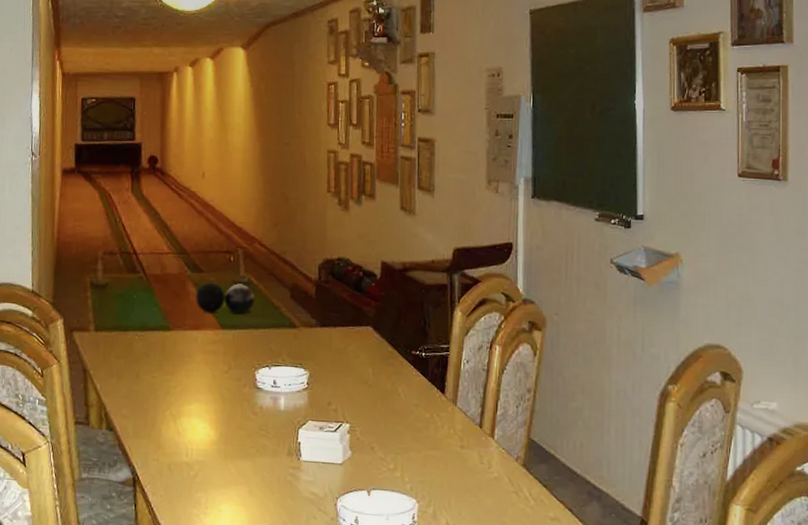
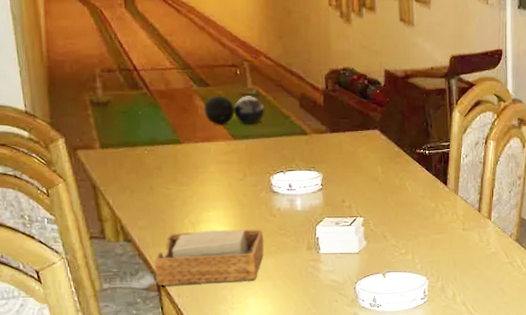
napkin holder: none [131,424,244,485] -> present [154,229,264,286]

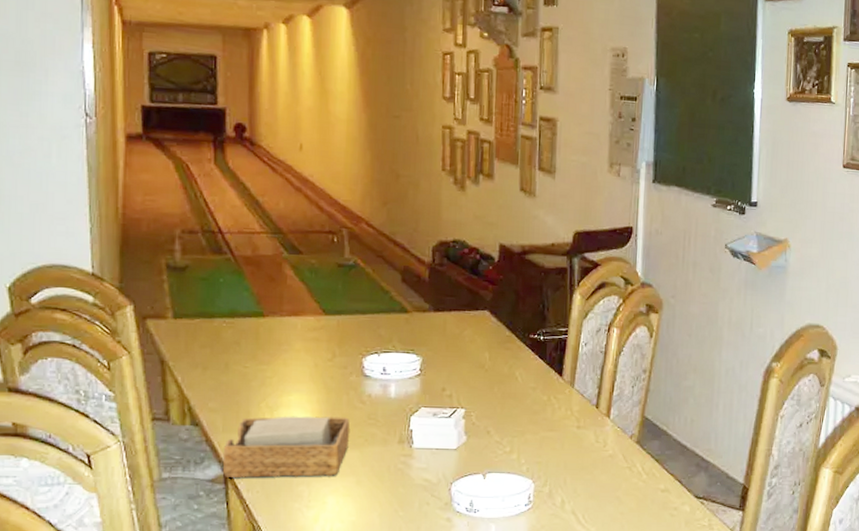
bowling ball: present [204,95,234,125] -> none [294,265,328,298]
bowling ball: present [234,96,265,126] -> none [327,266,362,301]

